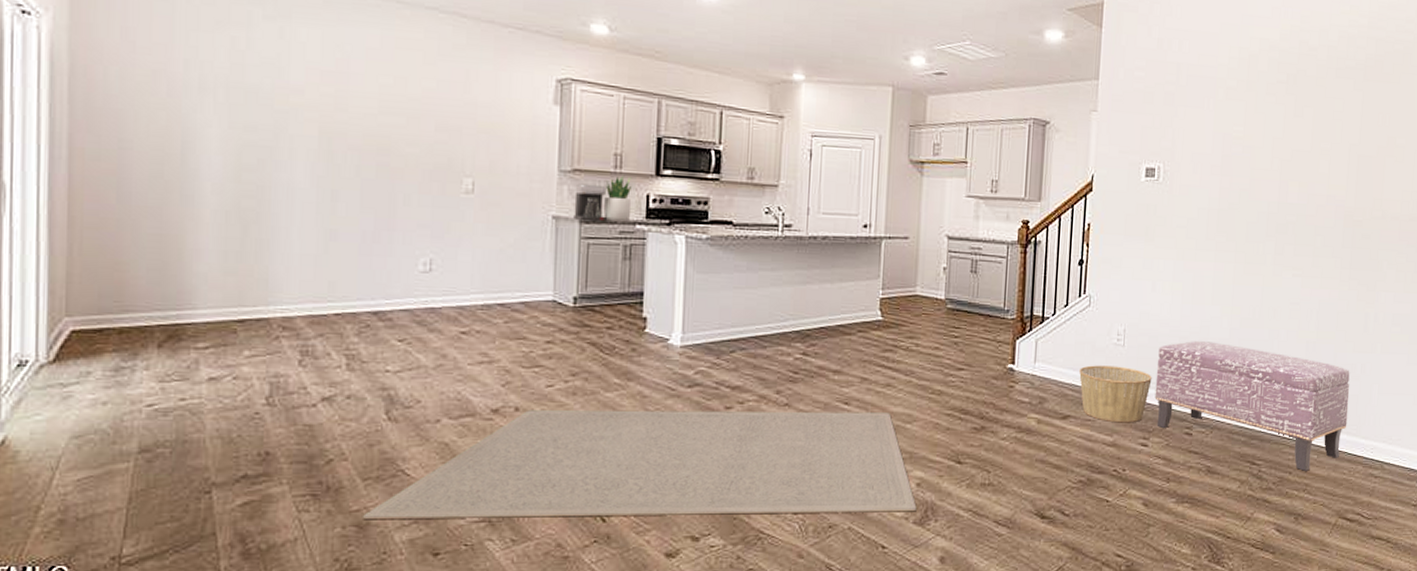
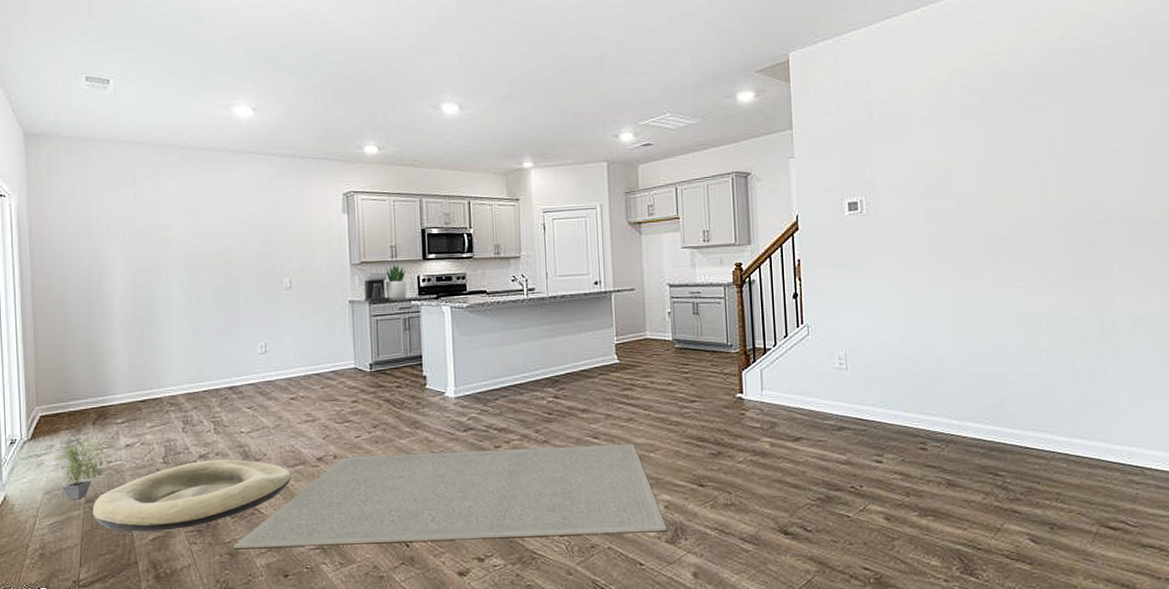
potted plant: none [85,362,186,447] -> present [51,436,112,499]
dog bed: none [148,404,454,494] -> present [92,459,292,532]
basket: present [1079,365,1152,423] -> none [806,388,879,442]
ottoman: present [1154,341,1350,471] -> none [882,359,1096,480]

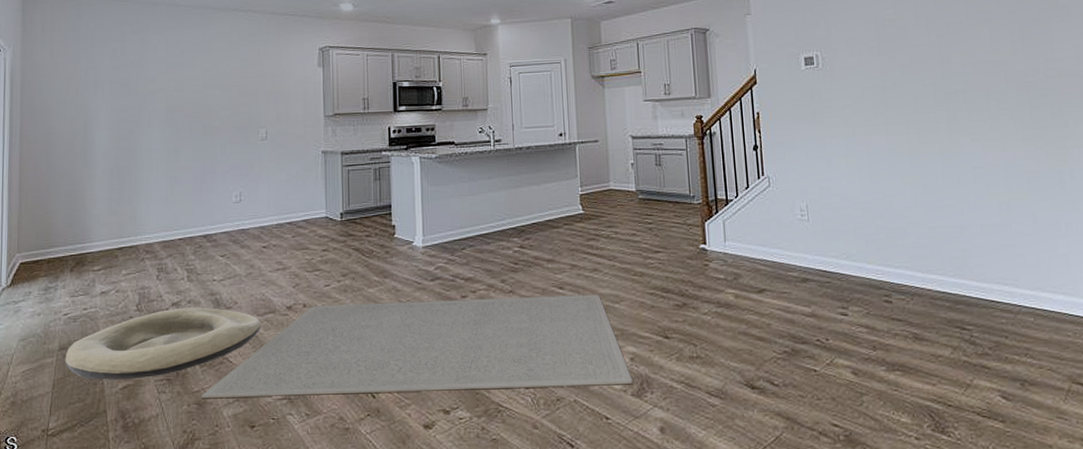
potted plant: present [51,436,112,499] -> none [28,283,87,347]
coffee maker: present [363,272,390,303] -> none [336,124,362,153]
planter: present [385,263,407,302] -> none [357,115,378,152]

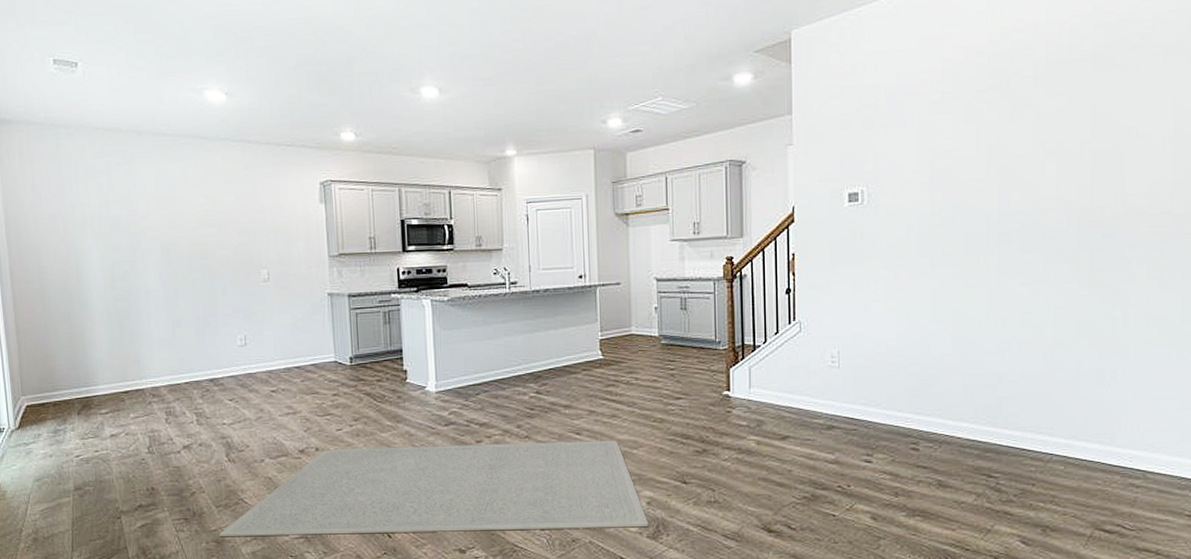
dog bed: present [65,307,261,380] -> none [81,450,275,519]

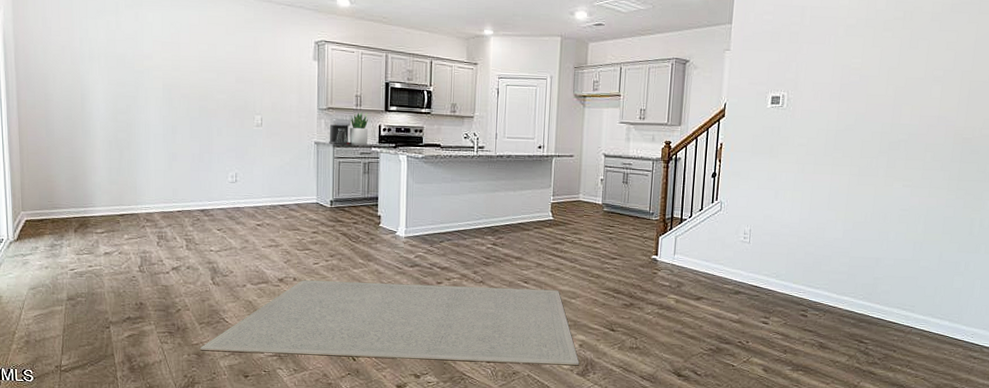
coffee maker: none [342,265,370,295] -> present [329,118,353,146]
planter: none [364,255,387,294] -> present [349,112,369,147]

